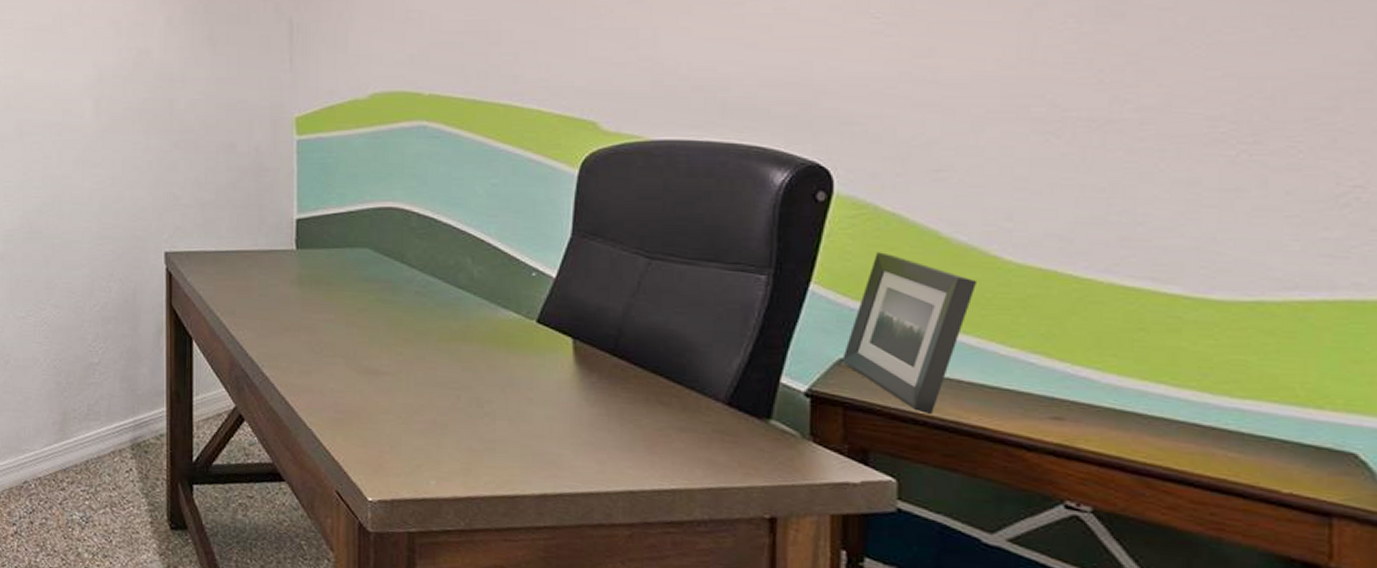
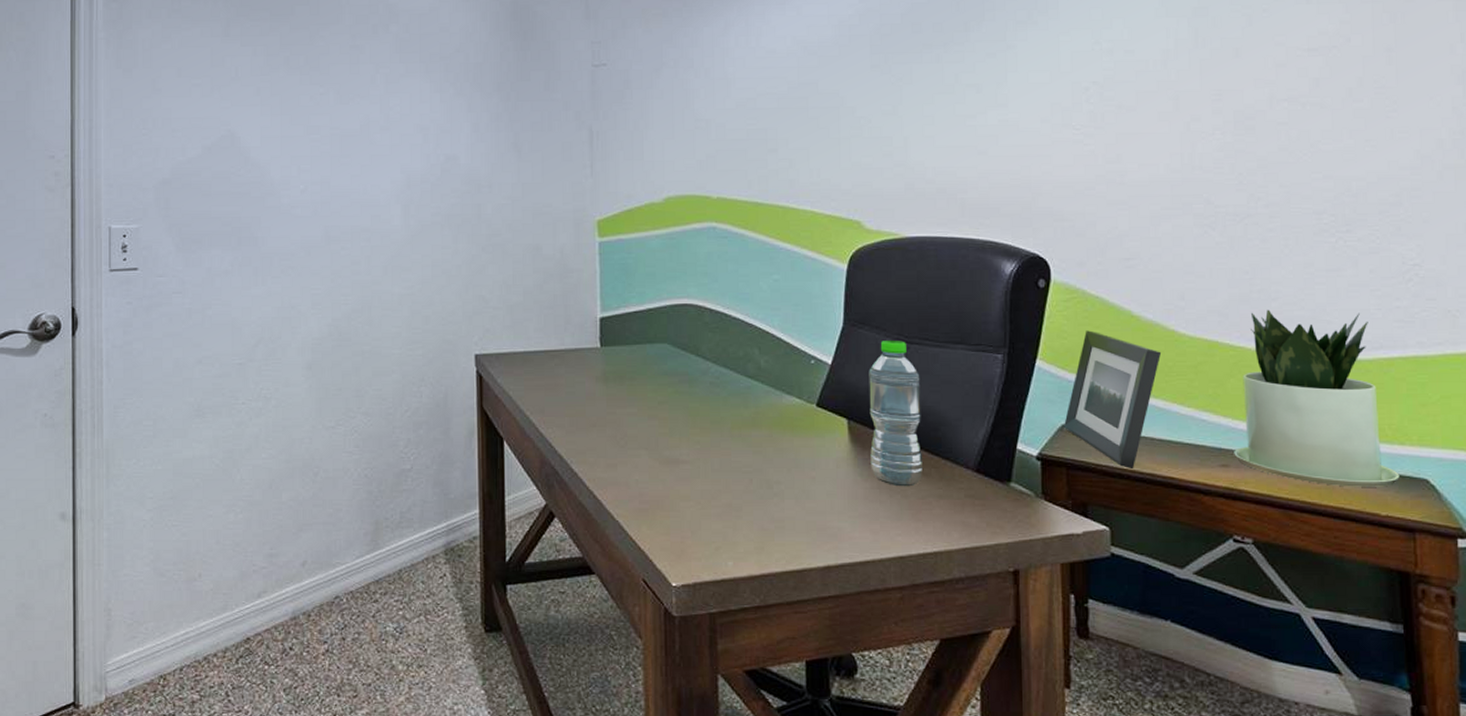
water bottle: none [599,253,663,416] -> present [869,339,924,487]
planter: none [1072,235,1313,459] -> present [1234,309,1400,487]

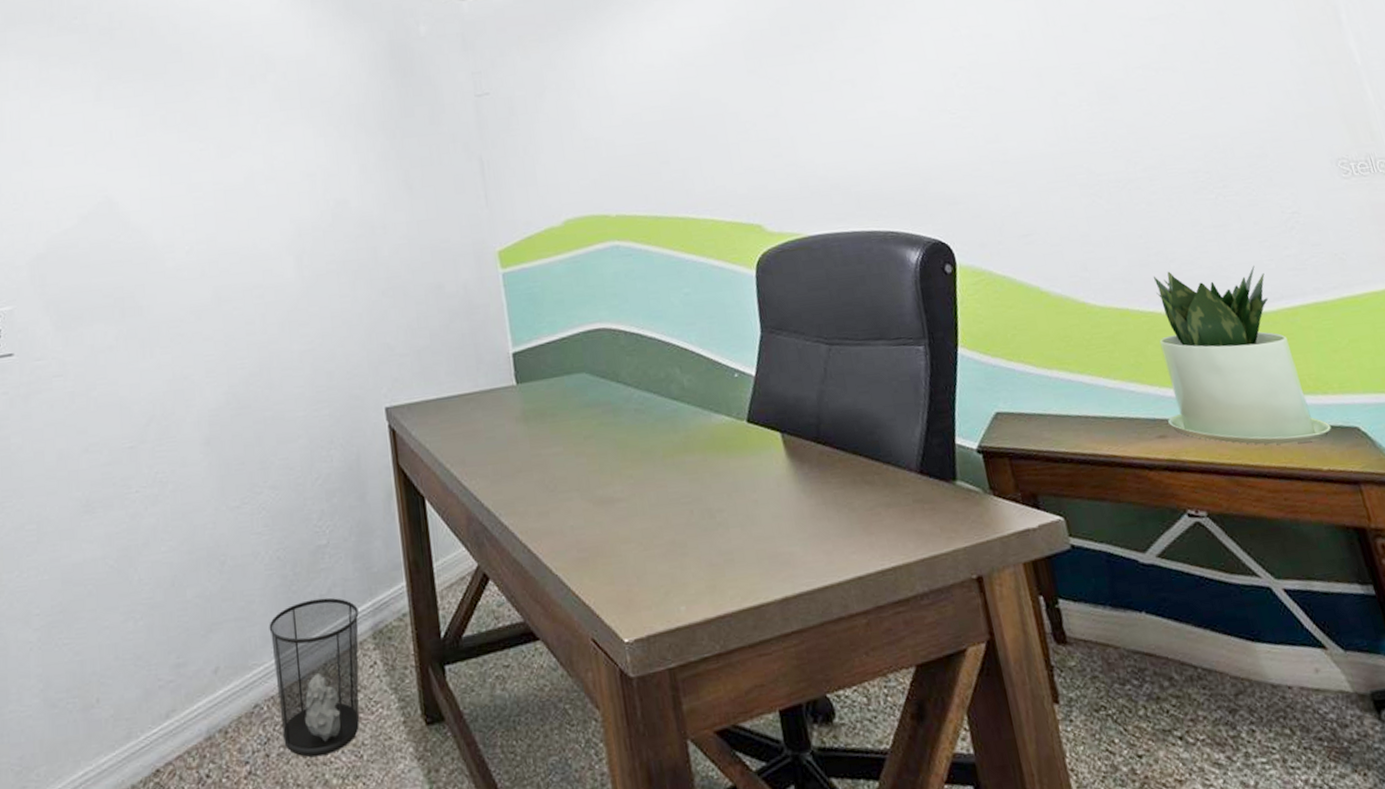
waste bin: none [353,515,434,646] -> present [269,597,359,758]
water bottle: present [869,339,924,487] -> none [794,342,867,500]
picture frame: present [1064,330,1162,470] -> none [997,311,1078,452]

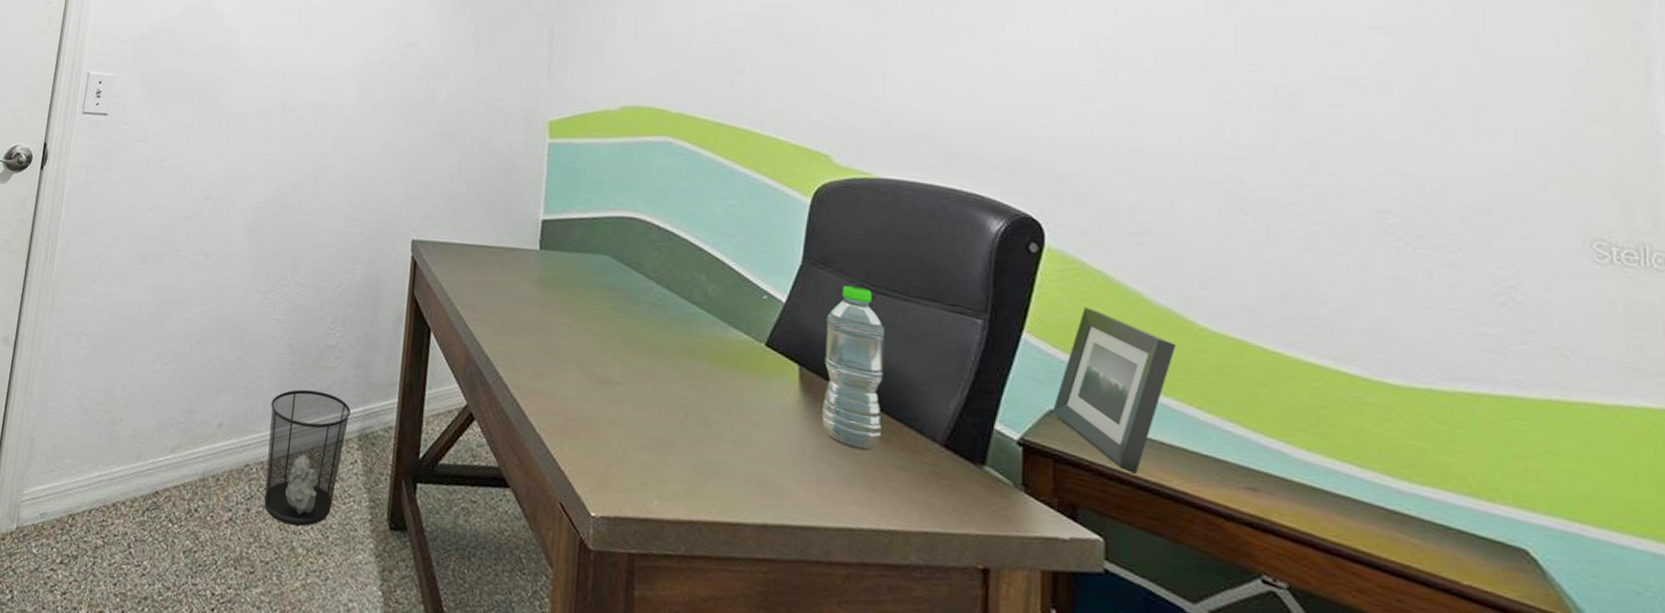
water bottle: none [794,342,867,500] -> present [822,285,886,451]
picture frame: none [997,311,1078,452] -> present [1053,307,1177,475]
planter: present [1153,265,1331,445] -> none [1265,314,1488,550]

